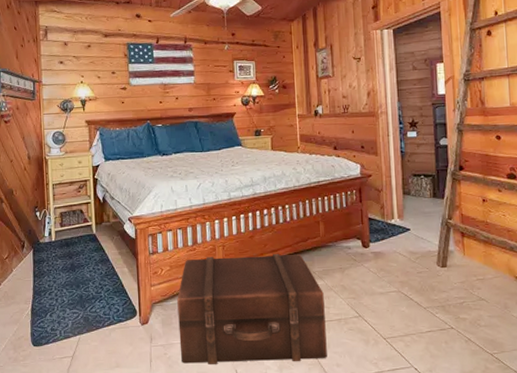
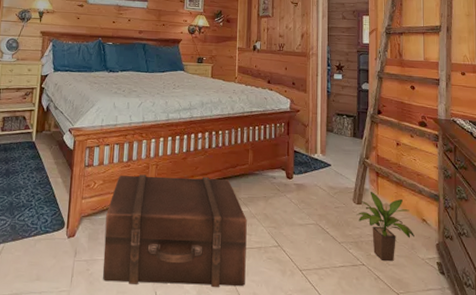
potted plant: none [441,252,507,322] -> present [356,191,414,261]

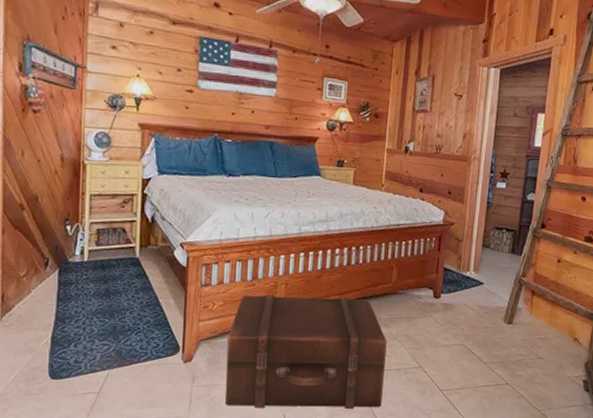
potted plant: present [356,191,414,261] -> none [505,310,564,380]

